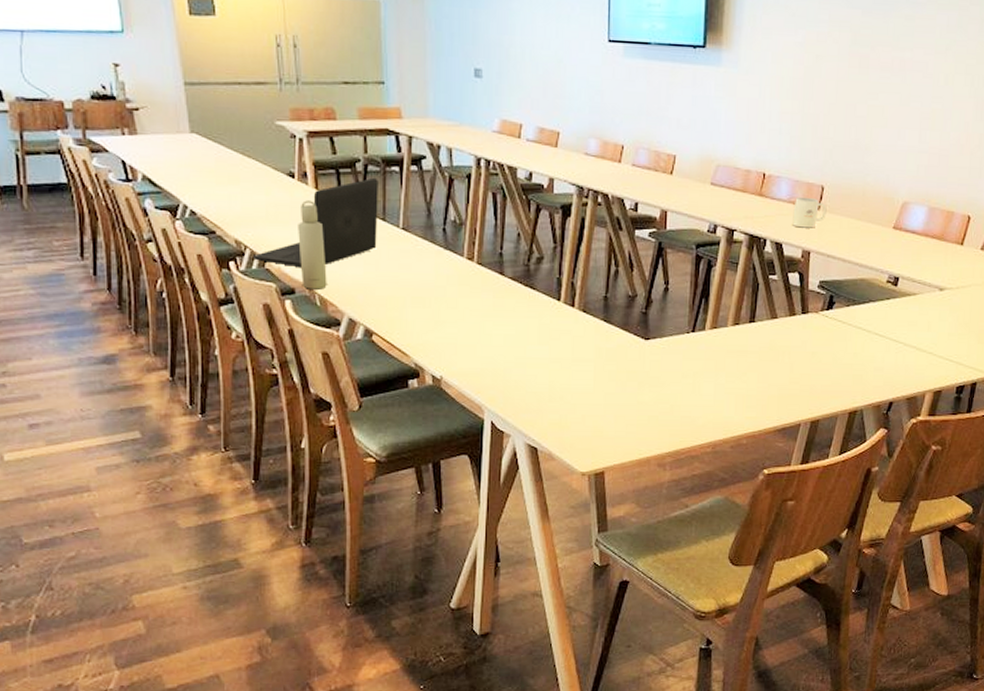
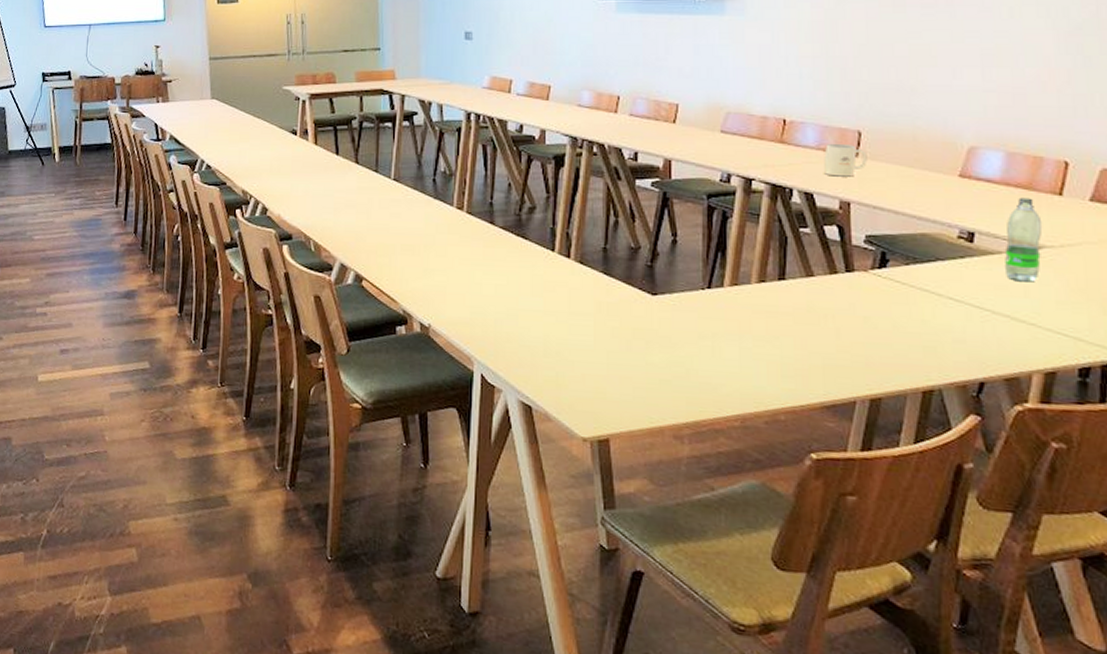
laptop: present [252,177,378,267] -> none [256,133,372,214]
bottle: present [298,200,327,290] -> none [297,154,322,236]
bottle: none [916,247,947,319] -> present [1004,197,1043,282]

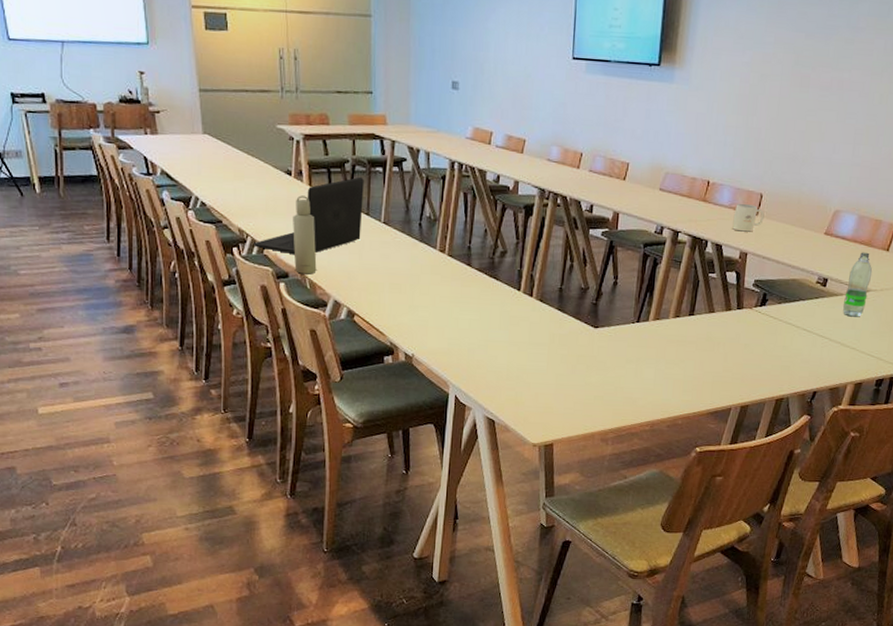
laptop: none [256,133,372,214] -> present [253,176,364,254]
bottle: none [297,154,322,236] -> present [293,195,317,274]

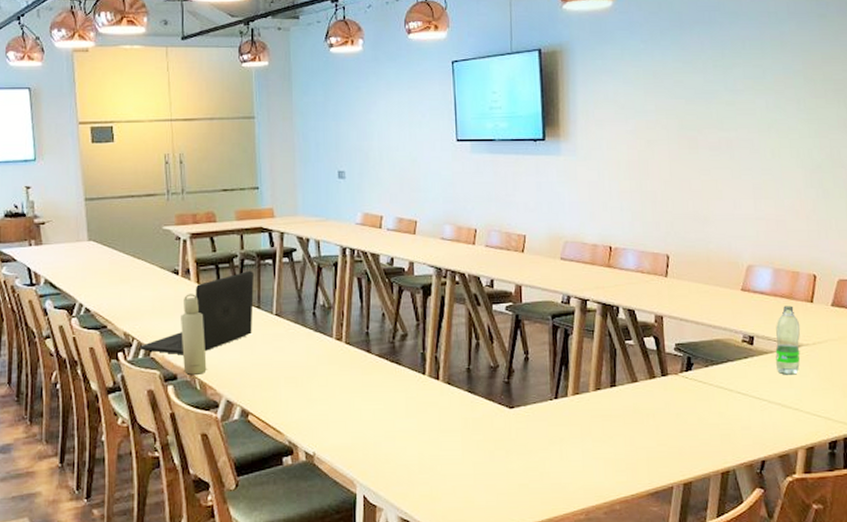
mug: present [732,203,765,232] -> none [641,266,675,295]

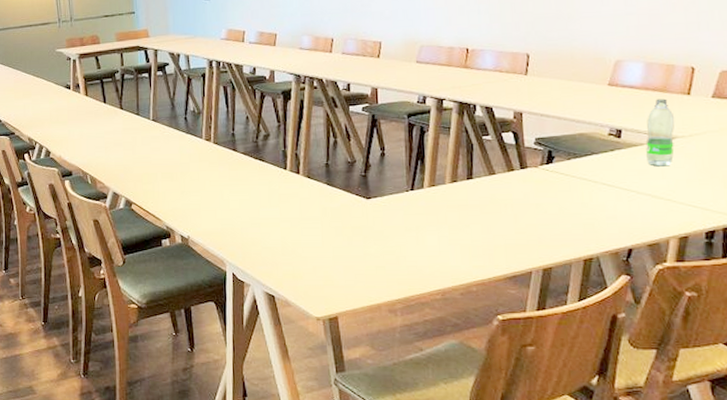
laptop: present [139,270,254,354] -> none [41,83,133,155]
bottle: present [181,294,207,375] -> none [73,104,96,171]

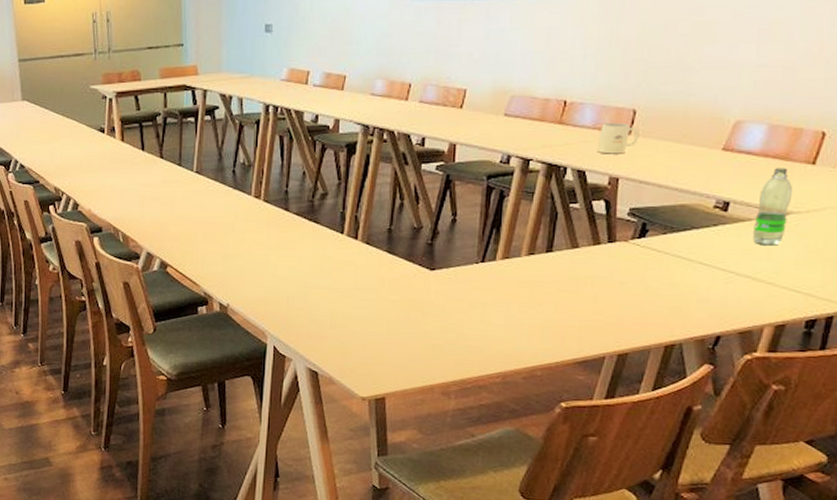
mug: none [500,65,535,92] -> present [598,122,640,154]

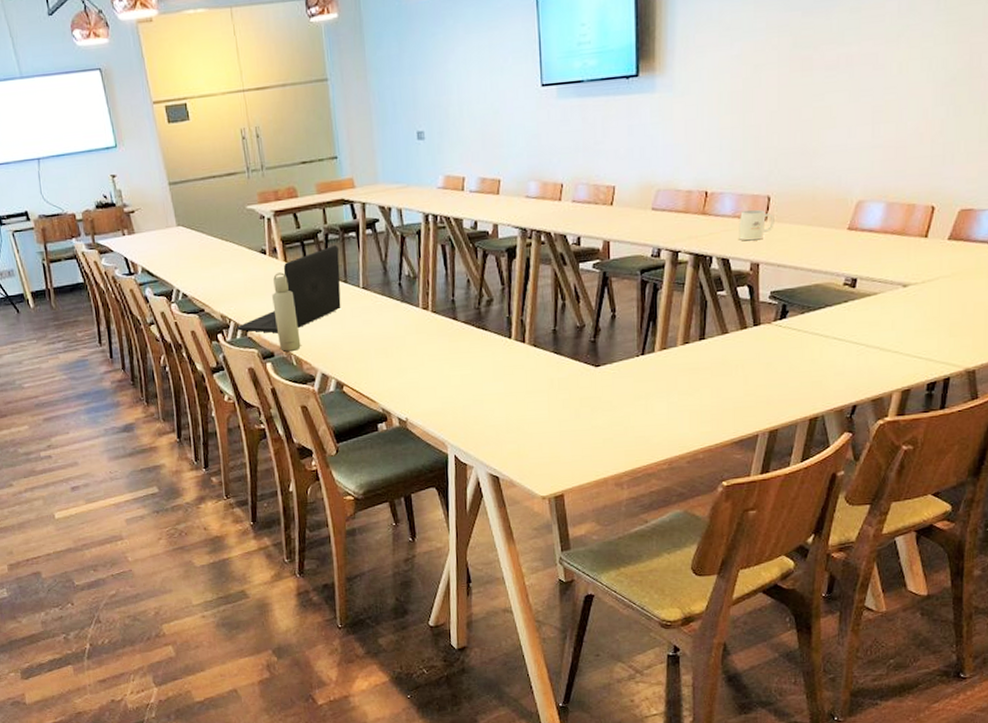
laptop: none [68,128,176,208] -> present [236,244,341,333]
bottle: none [106,151,130,228] -> present [272,272,301,352]
bottle: present [752,168,793,246] -> none [877,242,910,317]

